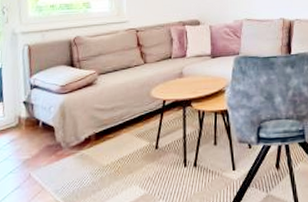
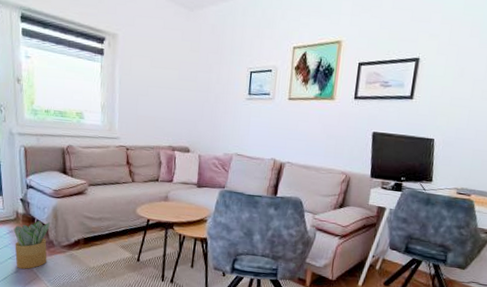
potted plant: none [15,122,58,183] -> present [13,220,51,269]

